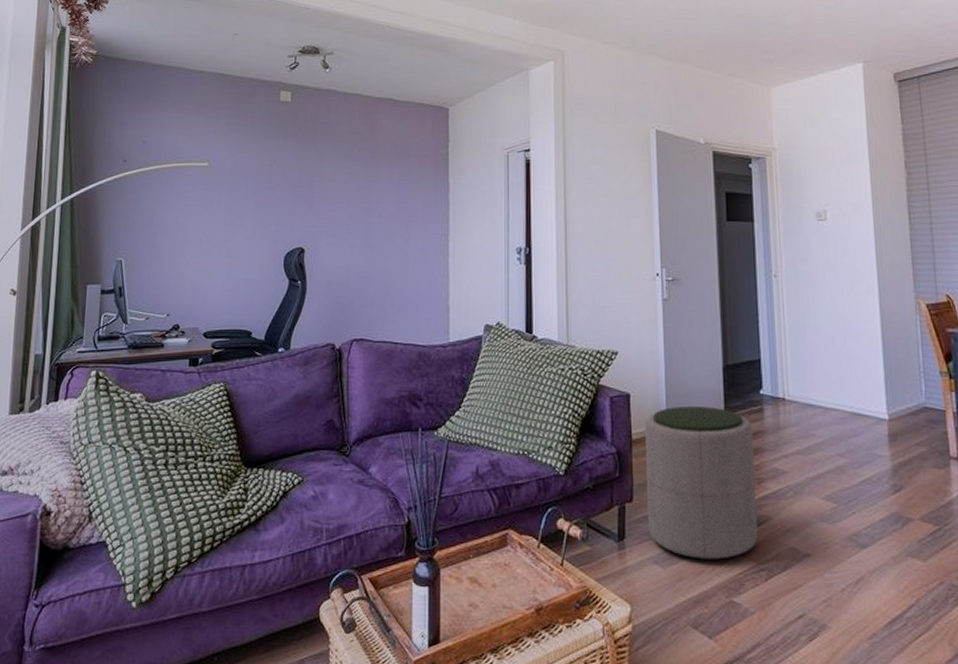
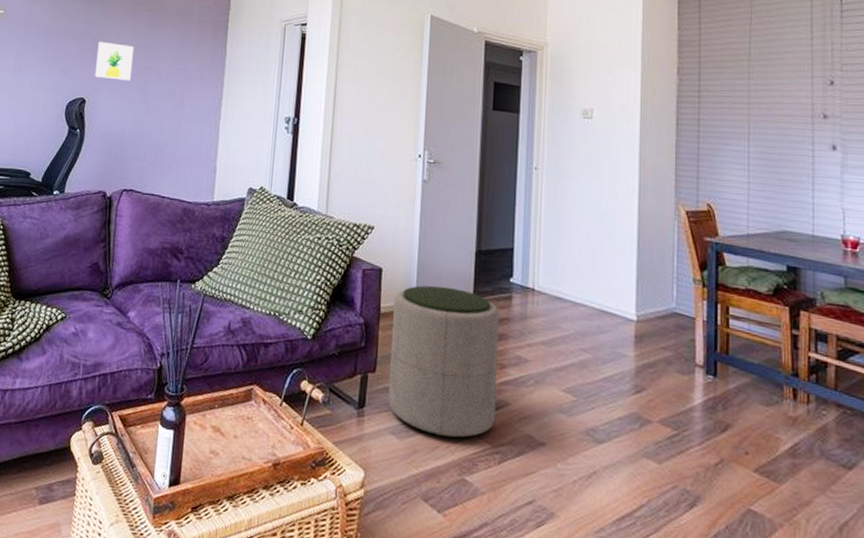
wall art: none [311,187,352,225] -> present [94,42,135,81]

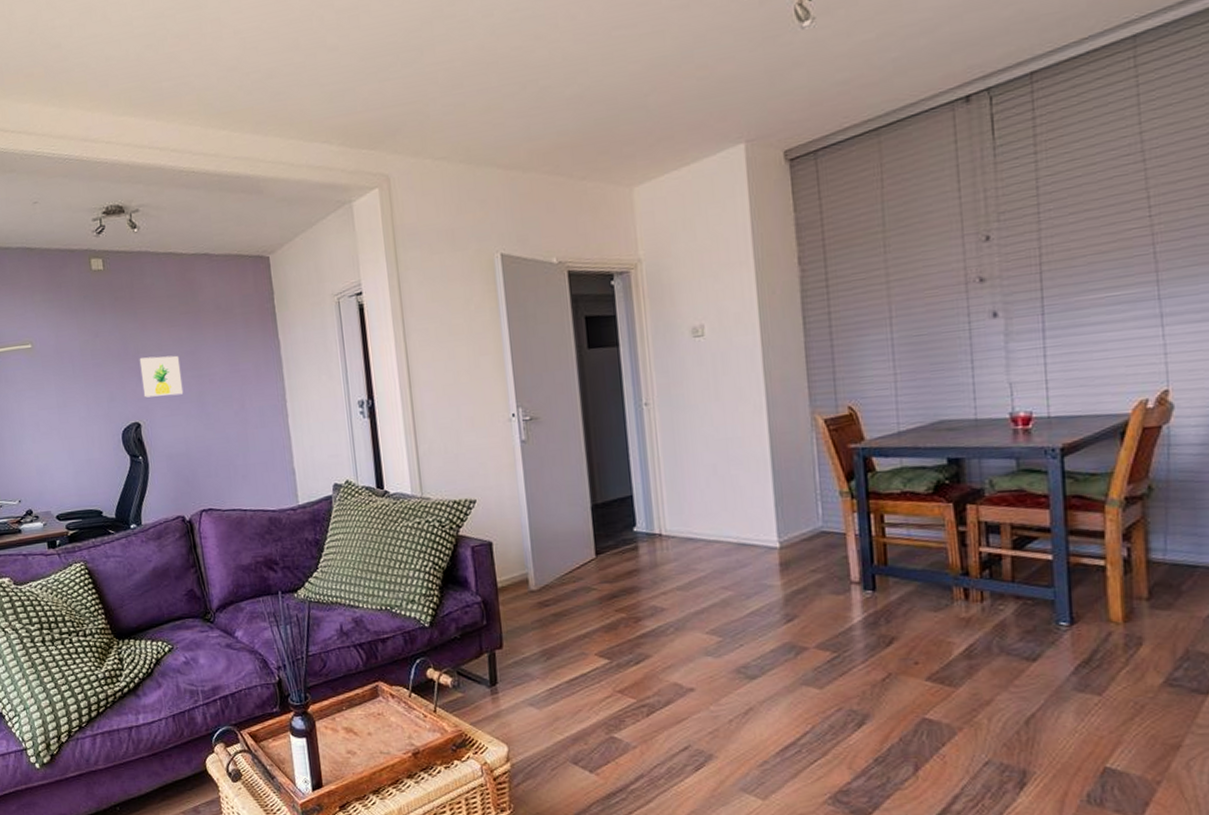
ottoman: present [388,285,499,438] -> none [509,548,637,700]

